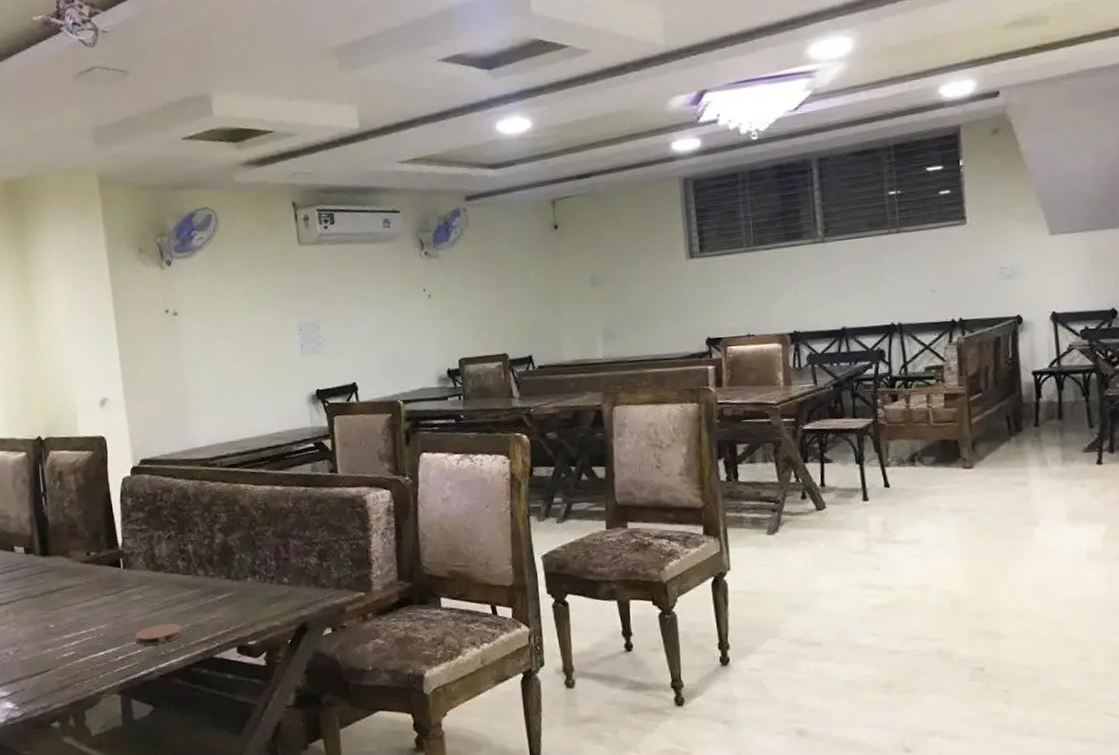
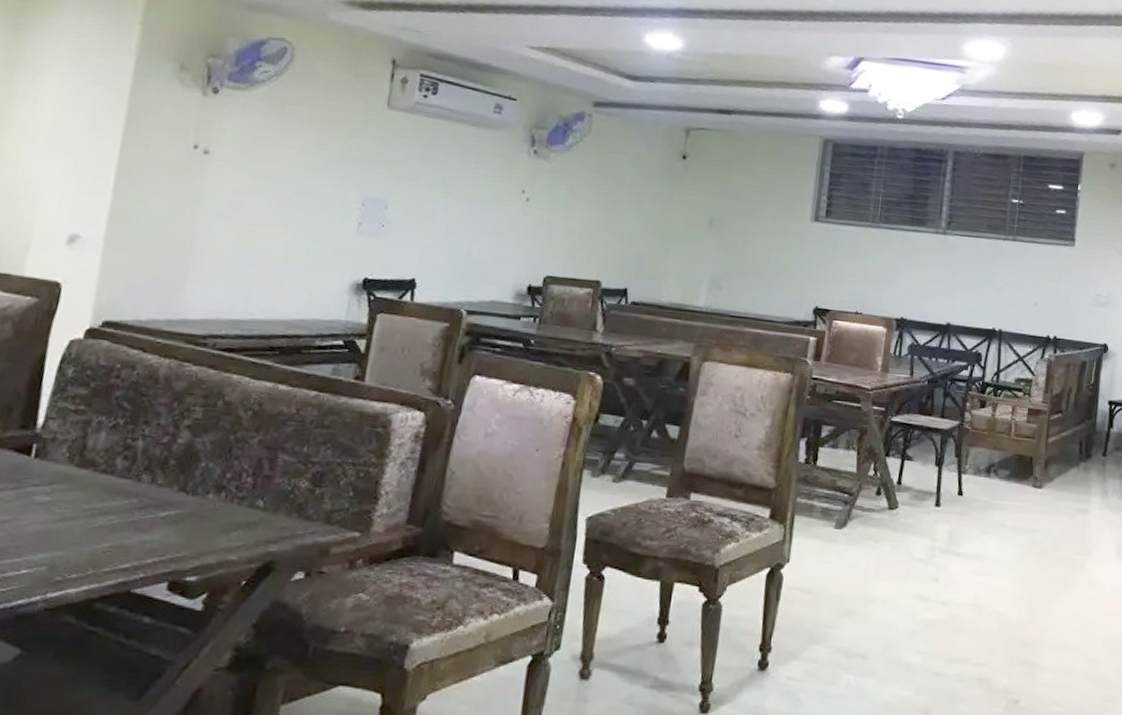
coaster: present [135,623,182,646] -> none [21,538,97,566]

